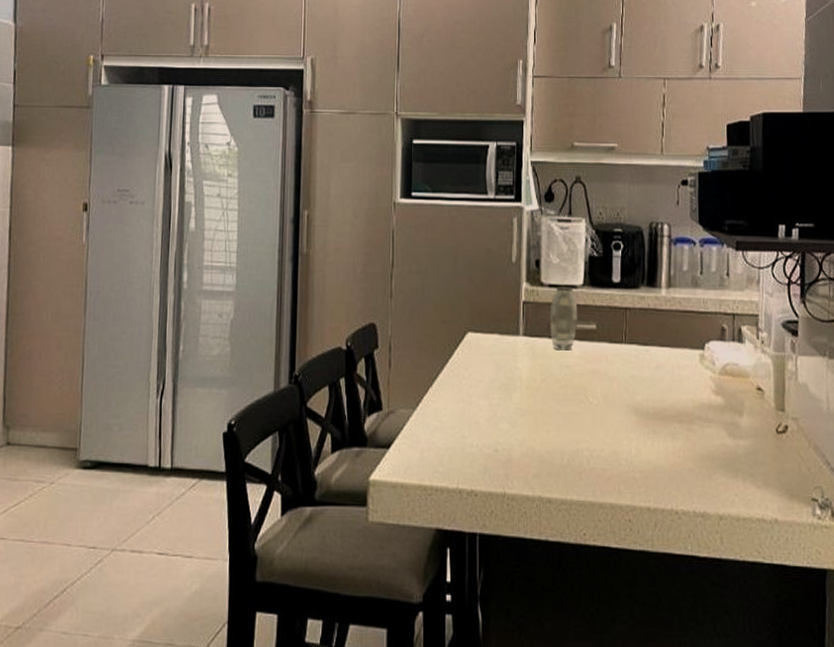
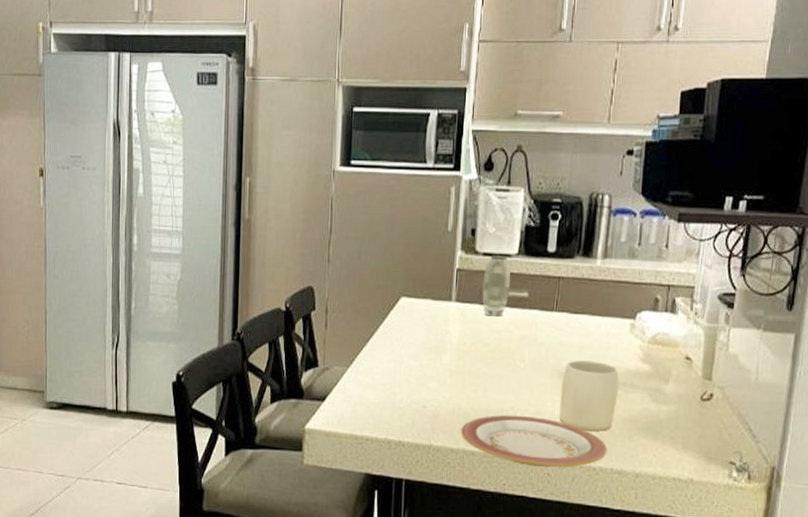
plate: none [535,456,689,512] -> present [460,415,608,467]
mug: none [636,395,694,470] -> present [559,360,619,431]

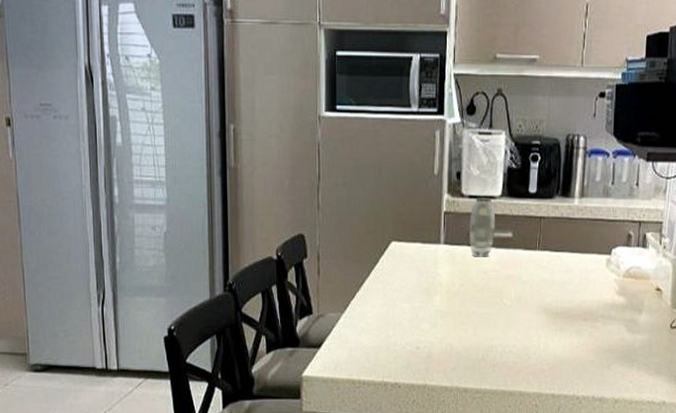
plate: present [460,415,608,467] -> none [453,351,589,398]
mug: present [559,360,619,431] -> none [544,296,598,362]

